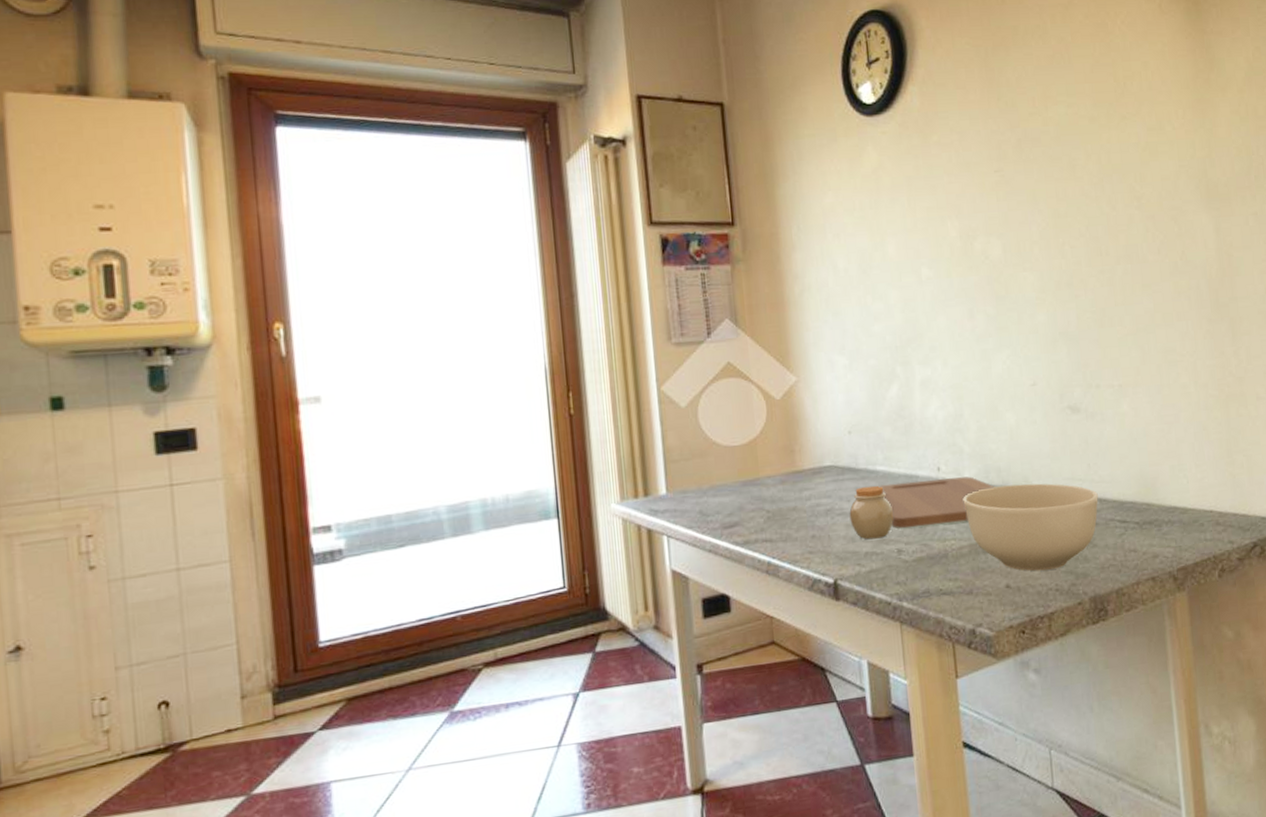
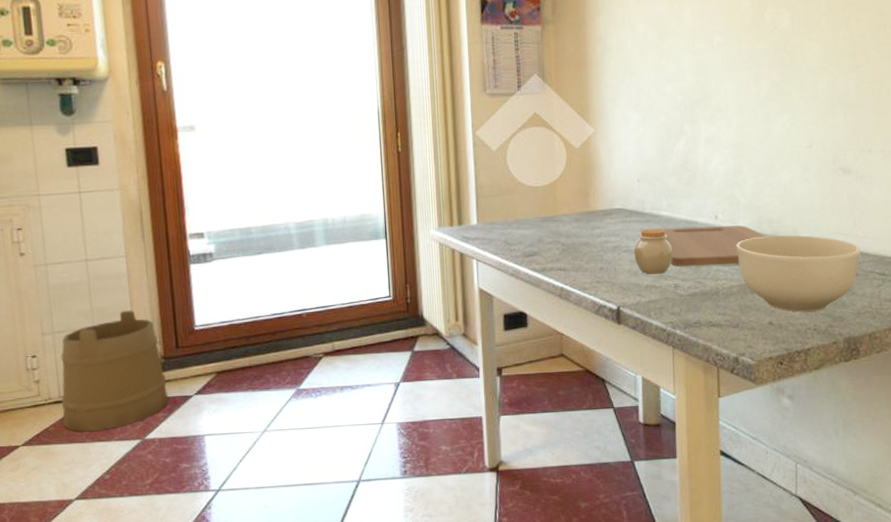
bucket: none [138,628,283,794] -> present [61,310,168,432]

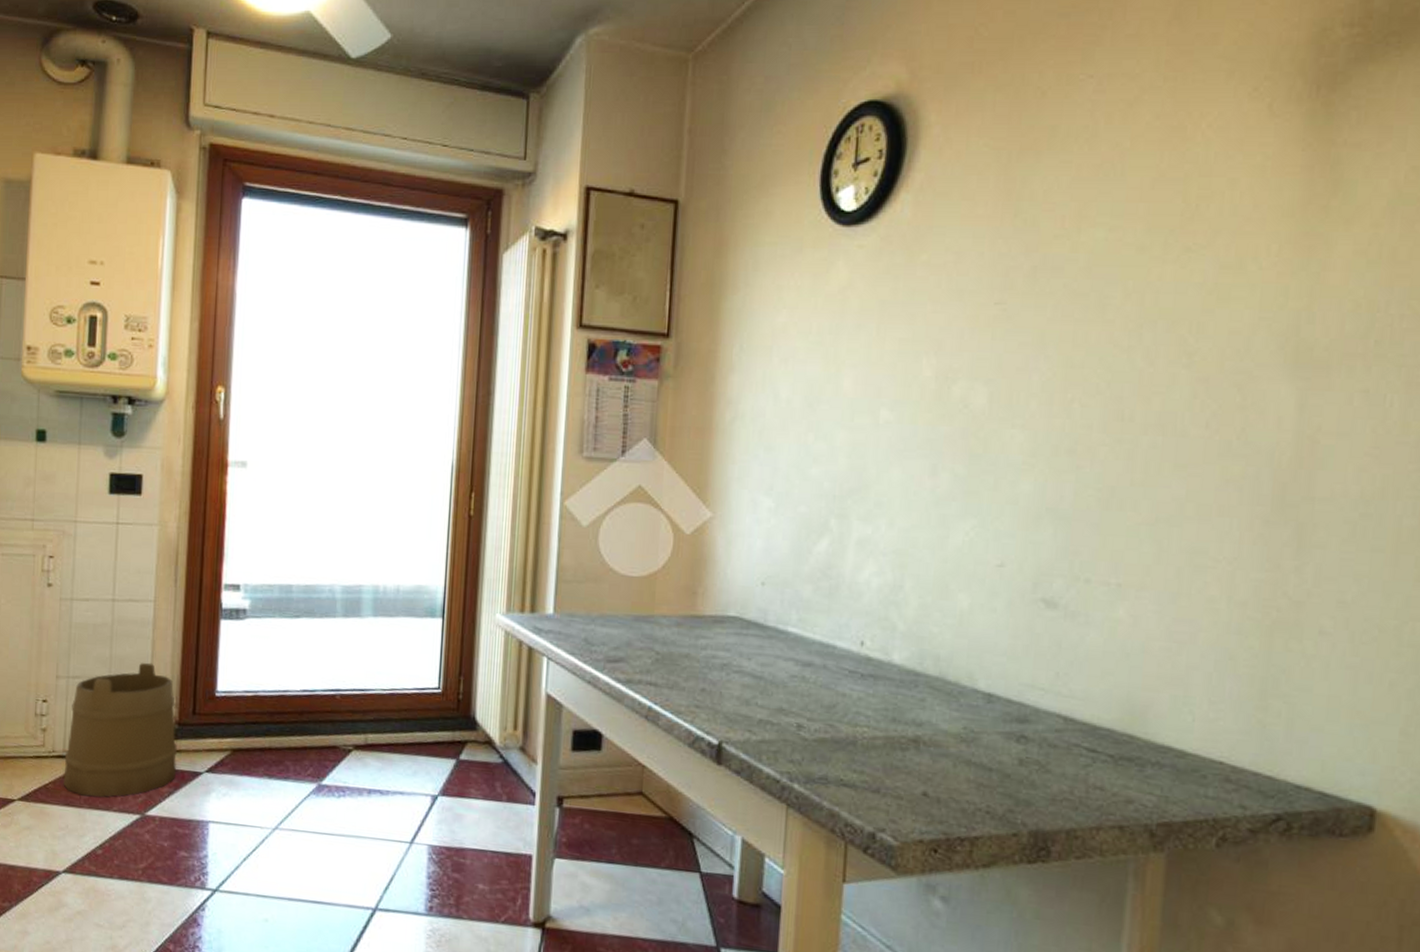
jar: present [634,228,674,275] -> none [747,646,800,708]
cutting board: present [655,225,766,267] -> none [779,647,929,710]
bowl: present [736,235,861,312] -> none [886,676,1063,788]

